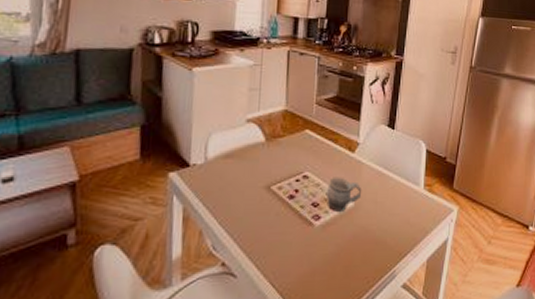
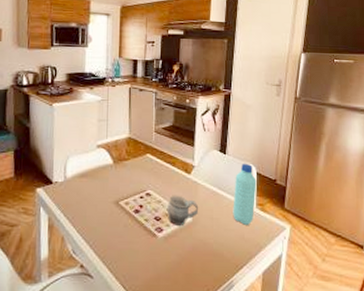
water bottle: none [399,139,426,208] -> present [233,163,257,225]

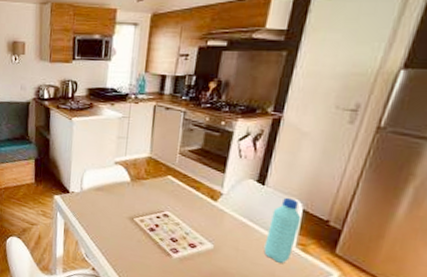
mug: present [168,195,199,227] -> none [185,219,223,252]

